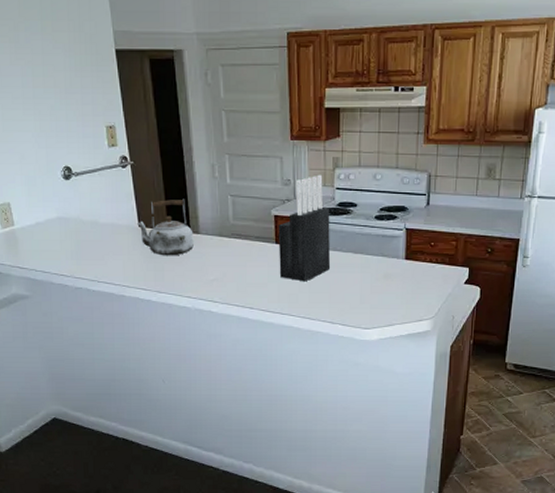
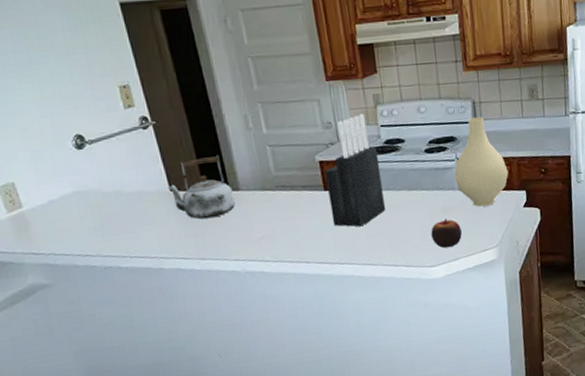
apple: none [370,285,400,313] -> present [431,219,462,248]
vase: none [400,190,454,278] -> present [454,117,509,207]

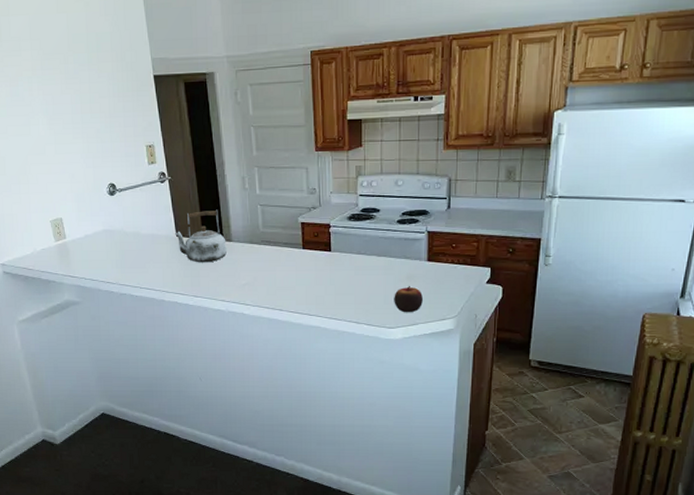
knife block: present [324,113,386,227] -> none [305,182,355,284]
vase: present [454,117,509,207] -> none [422,194,476,278]

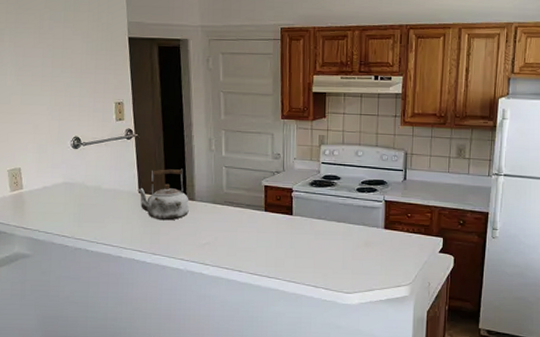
apple: present [394,286,423,313] -> none [352,252,379,279]

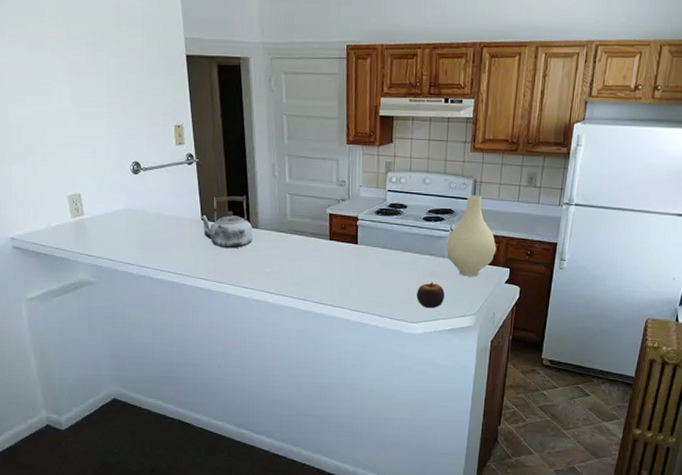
apple: none [352,252,379,279] -> present [416,282,445,309]
vase: none [379,166,429,247] -> present [446,195,497,277]

